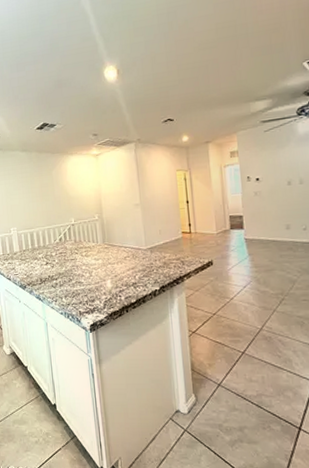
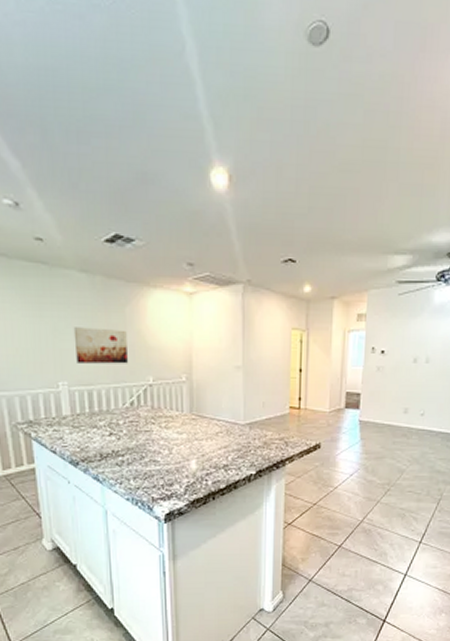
wall art: none [19,187,56,214] -> present [73,327,128,364]

